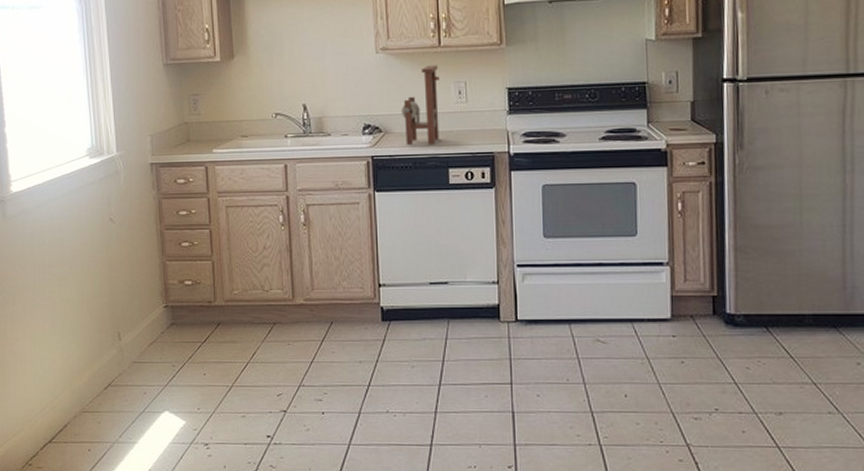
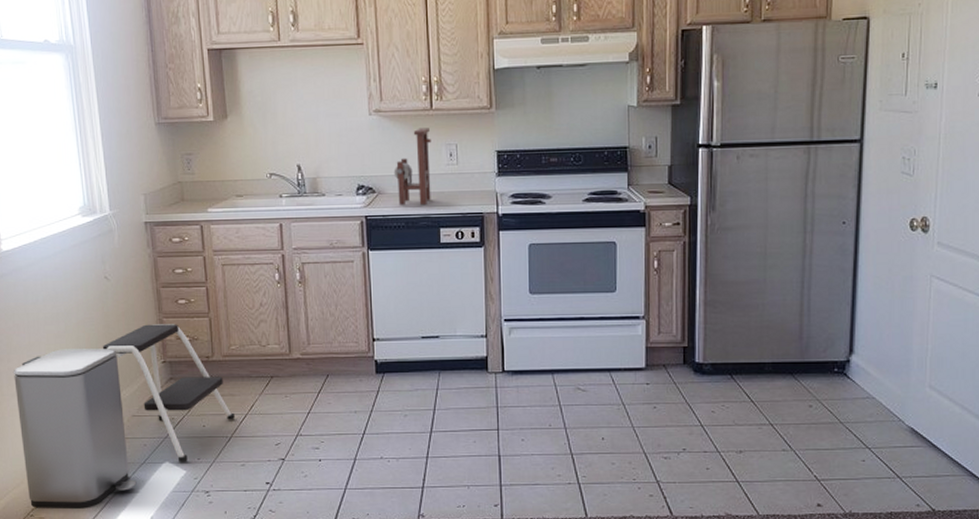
pedal bin: none [17,292,136,459] -> present [13,348,137,509]
step stool: none [105,267,236,412] -> present [102,324,235,462]

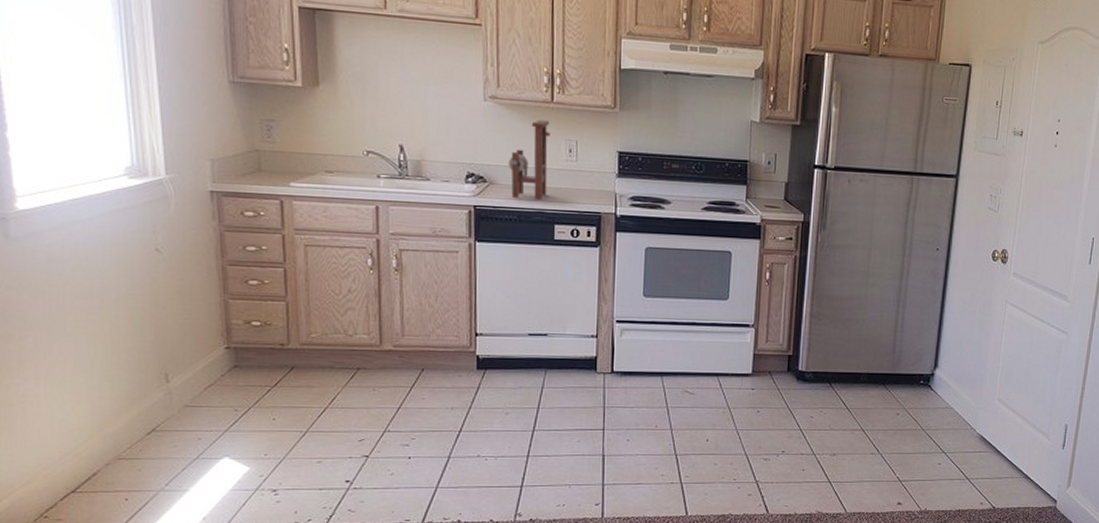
pedal bin: present [13,348,137,509] -> none [26,328,187,509]
step stool: present [102,324,235,462] -> none [148,305,312,458]

